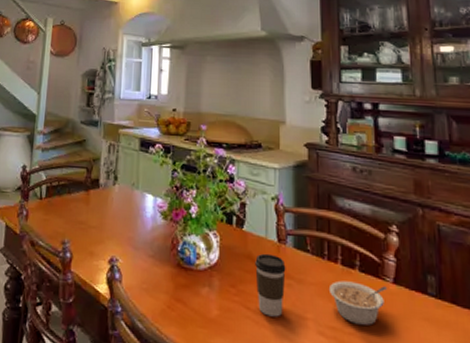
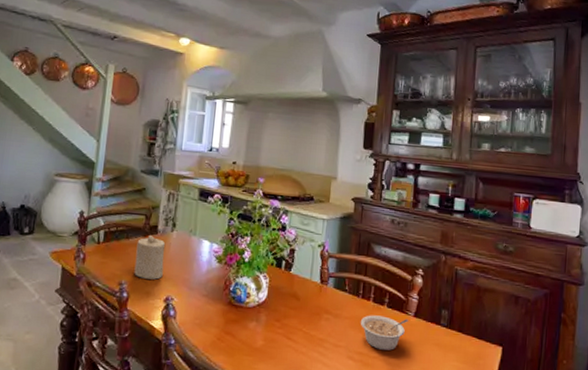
candle: none [77,188,108,238] -> present [134,234,166,280]
coffee cup: present [255,253,286,317] -> none [298,292,326,346]

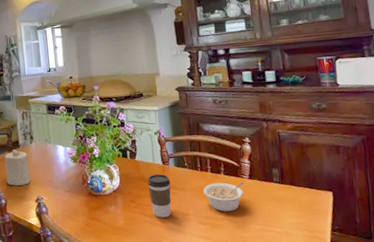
coffee cup: none [298,292,326,346] -> present [147,173,172,218]

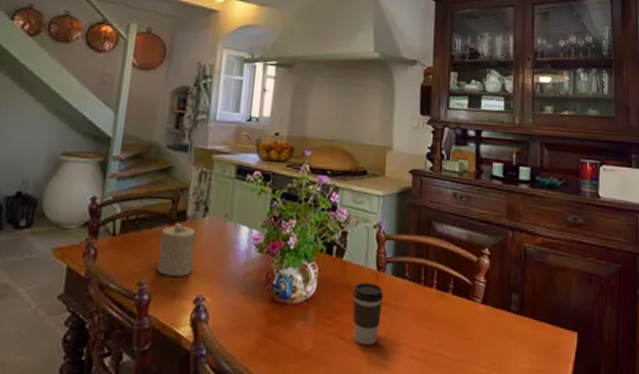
legume: present [203,182,244,212] -> none [422,304,476,345]

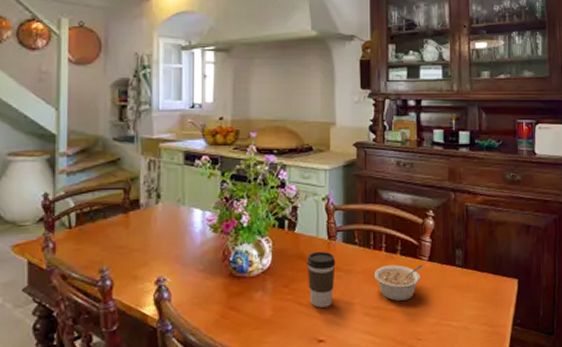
candle: present [157,221,196,276] -> none [116,210,151,262]
legume: none [422,304,476,345] -> present [373,265,423,301]

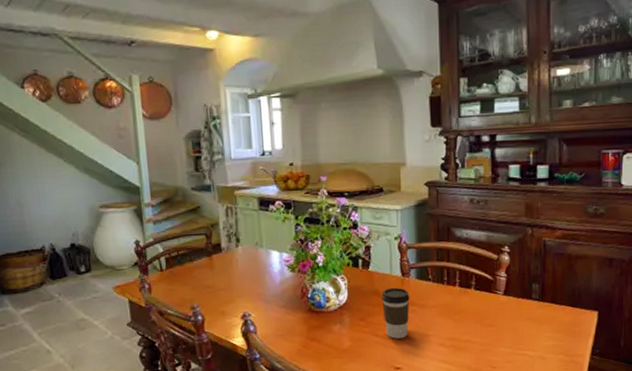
legume: present [373,265,423,301] -> none [448,298,498,333]

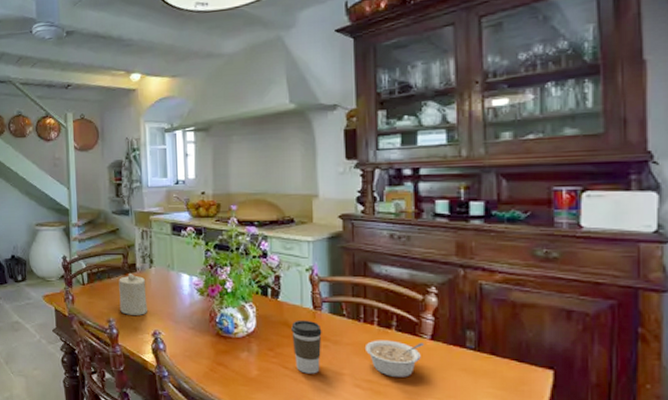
candle: none [202,253,235,299] -> present [119,272,147,315]
legume: none [448,298,498,333] -> present [364,340,424,377]

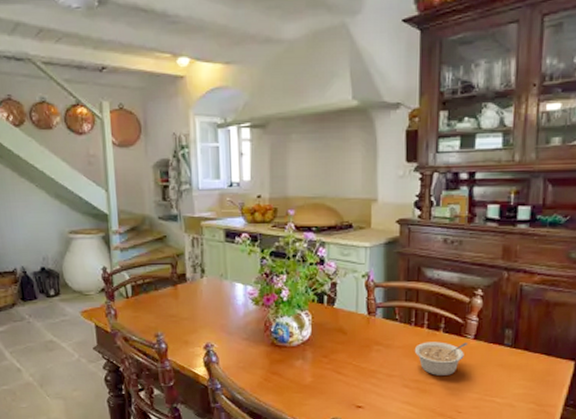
candle: present [119,272,147,315] -> none [167,283,199,328]
coffee cup: present [291,320,322,374] -> none [346,325,375,378]

